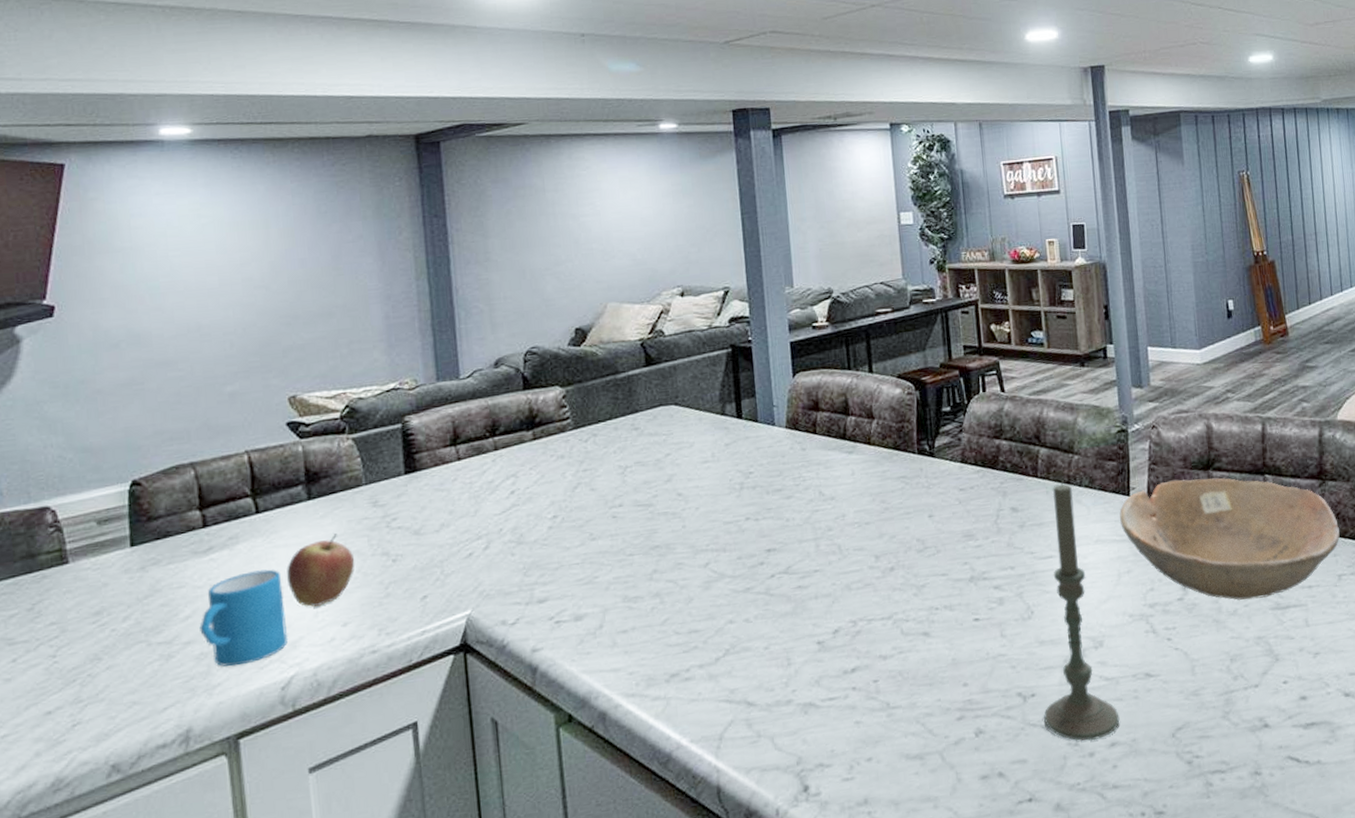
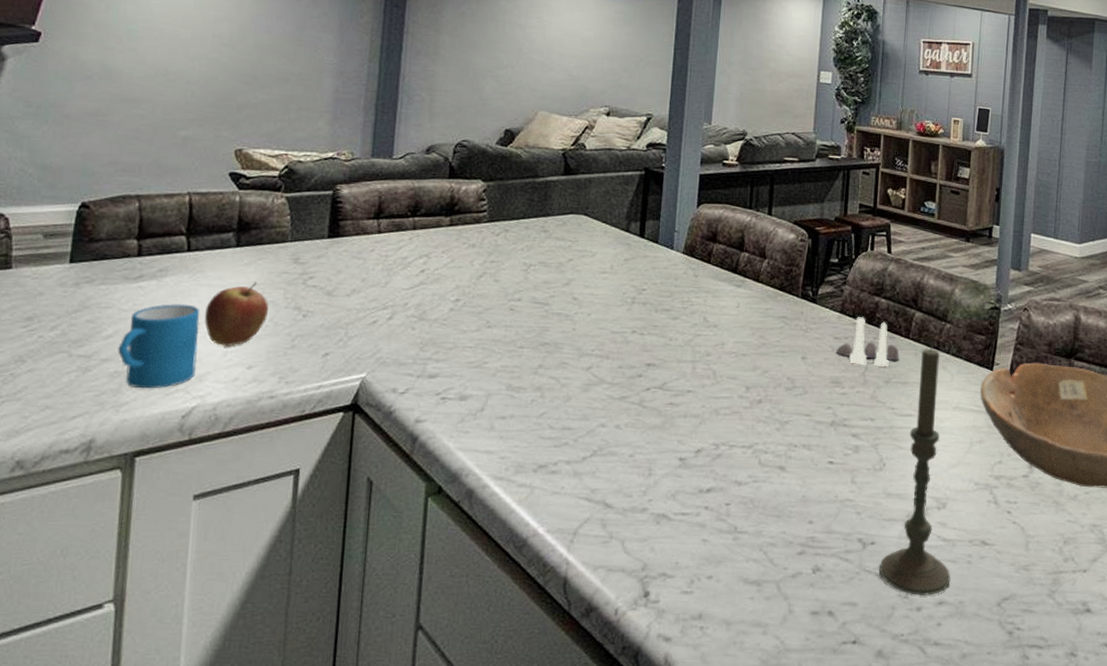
salt and pepper shaker set: none [963,463,1030,513] -> present [836,317,899,367]

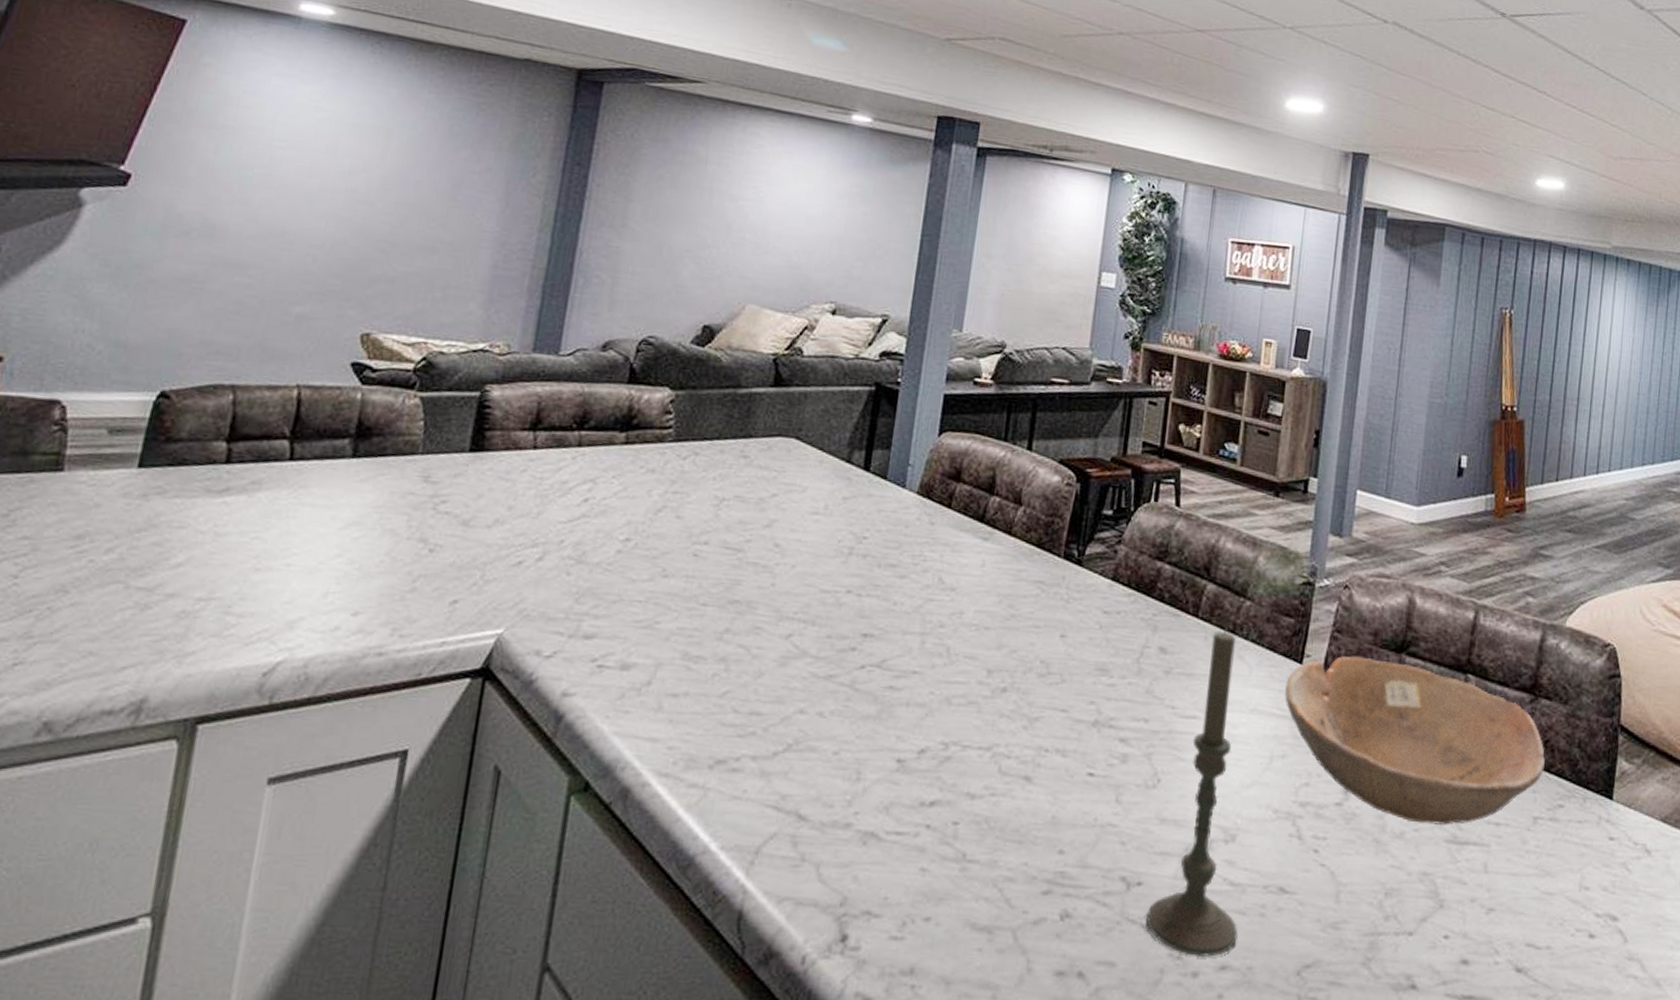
mug: present [118,304,200,389] -> none [188,526,298,636]
apple: present [205,282,269,347] -> none [303,504,387,587]
salt and pepper shaker set: present [836,317,899,367] -> none [1104,586,1185,652]

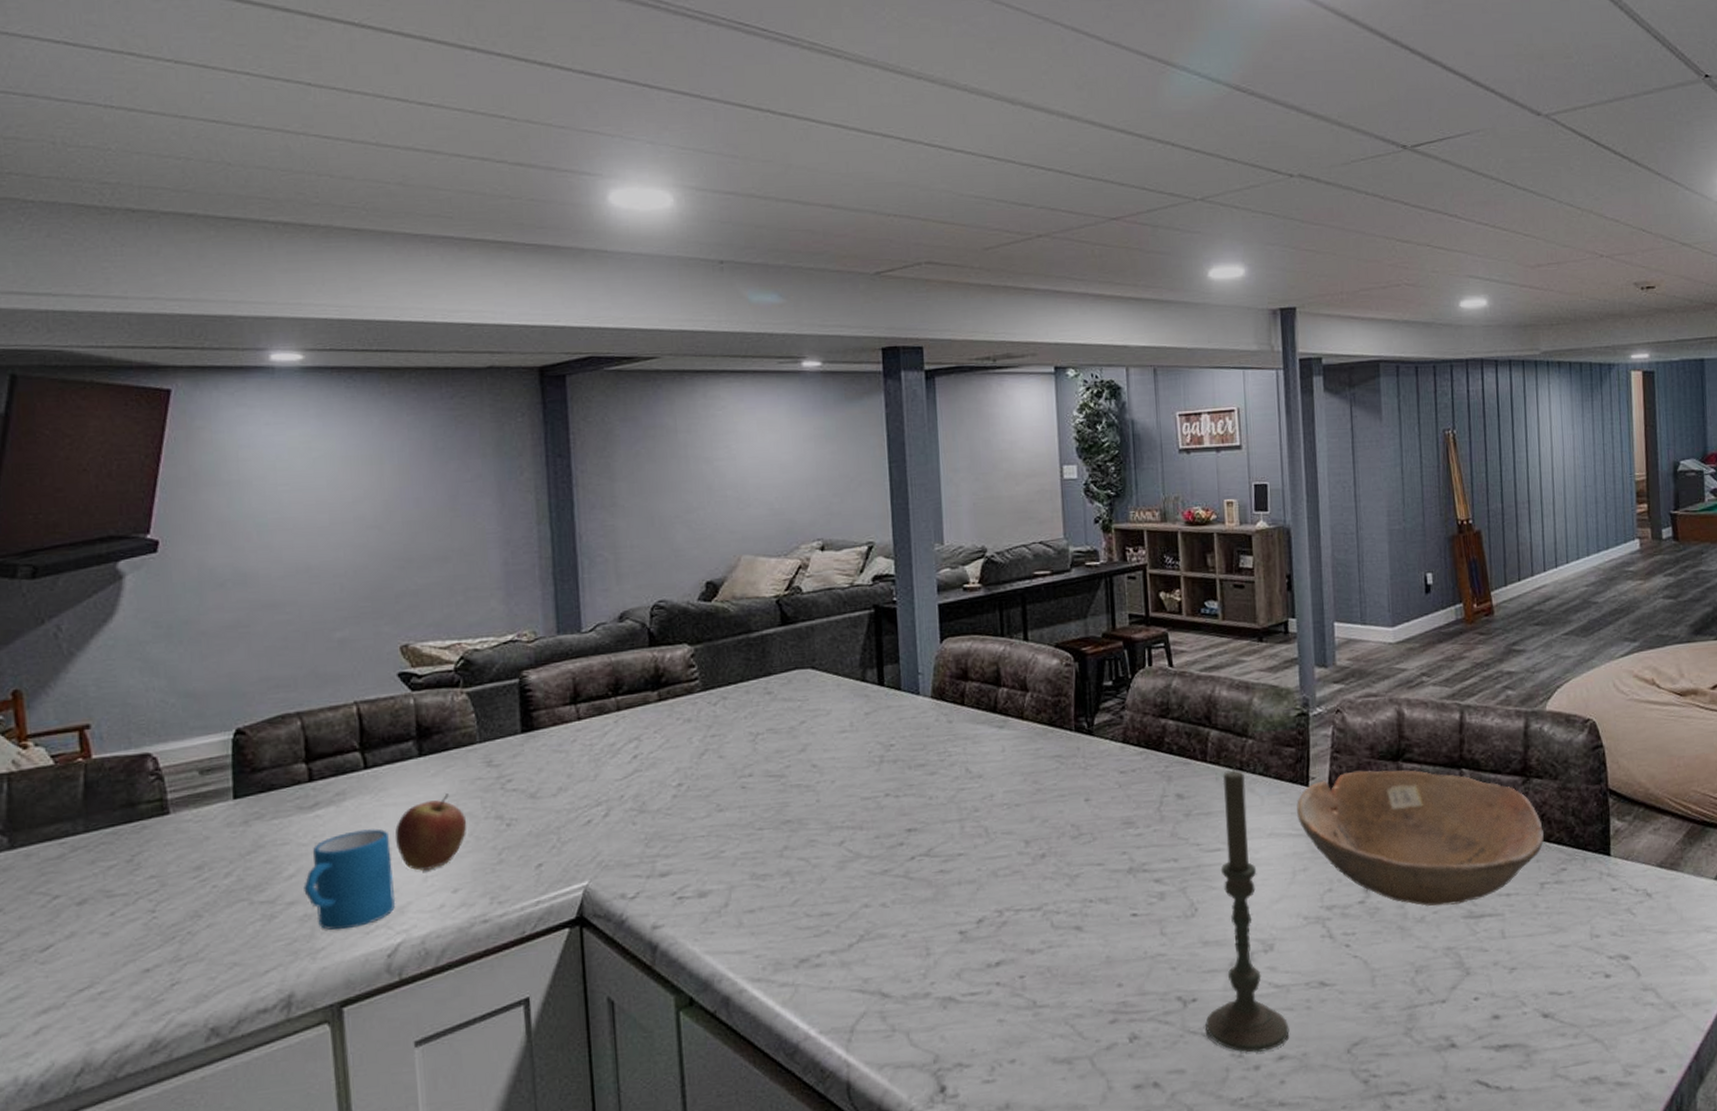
mug: none [188,526,298,636] -> present [304,829,396,930]
apple: none [303,504,387,587] -> present [395,794,467,871]

